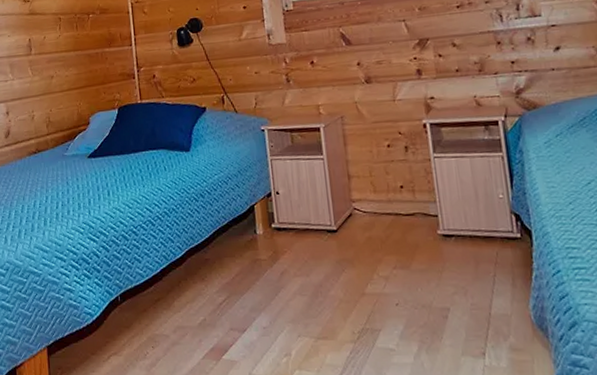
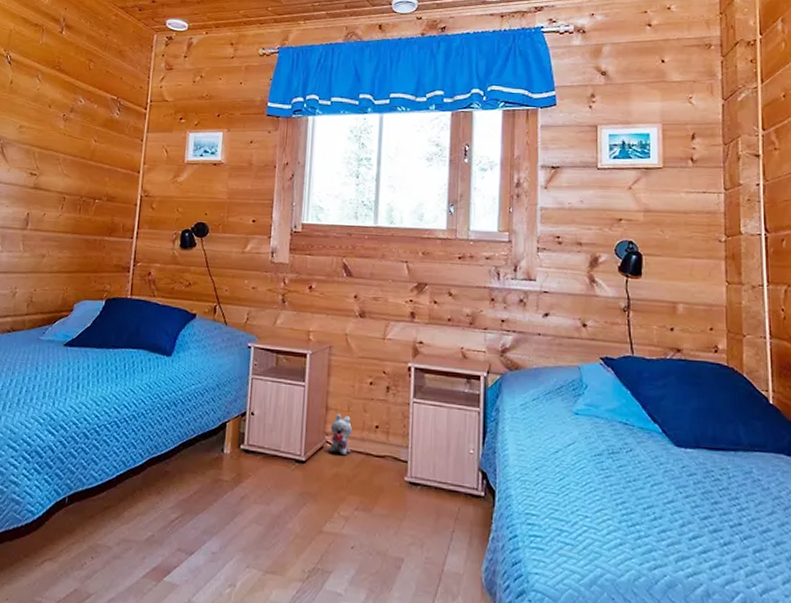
plush toy: none [355,180,380,219] -> present [329,414,352,456]

